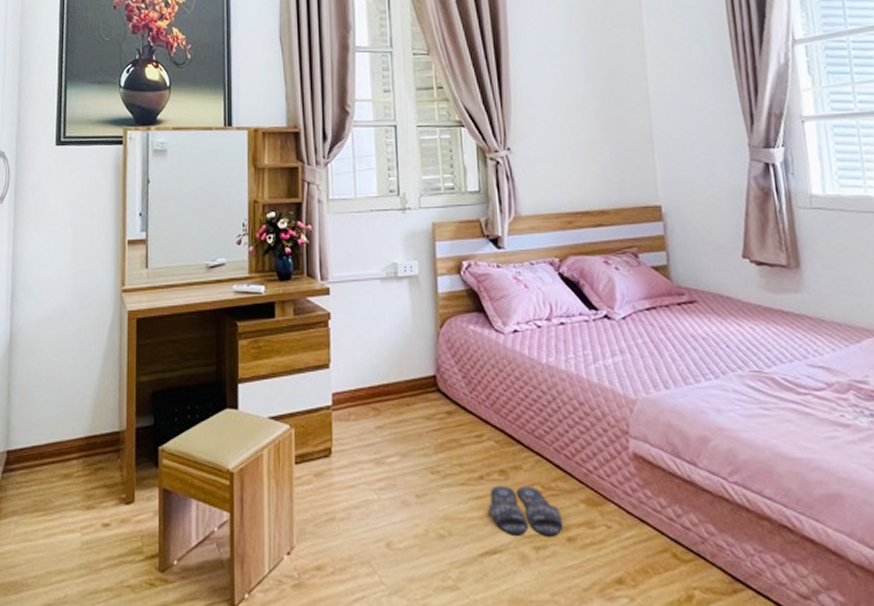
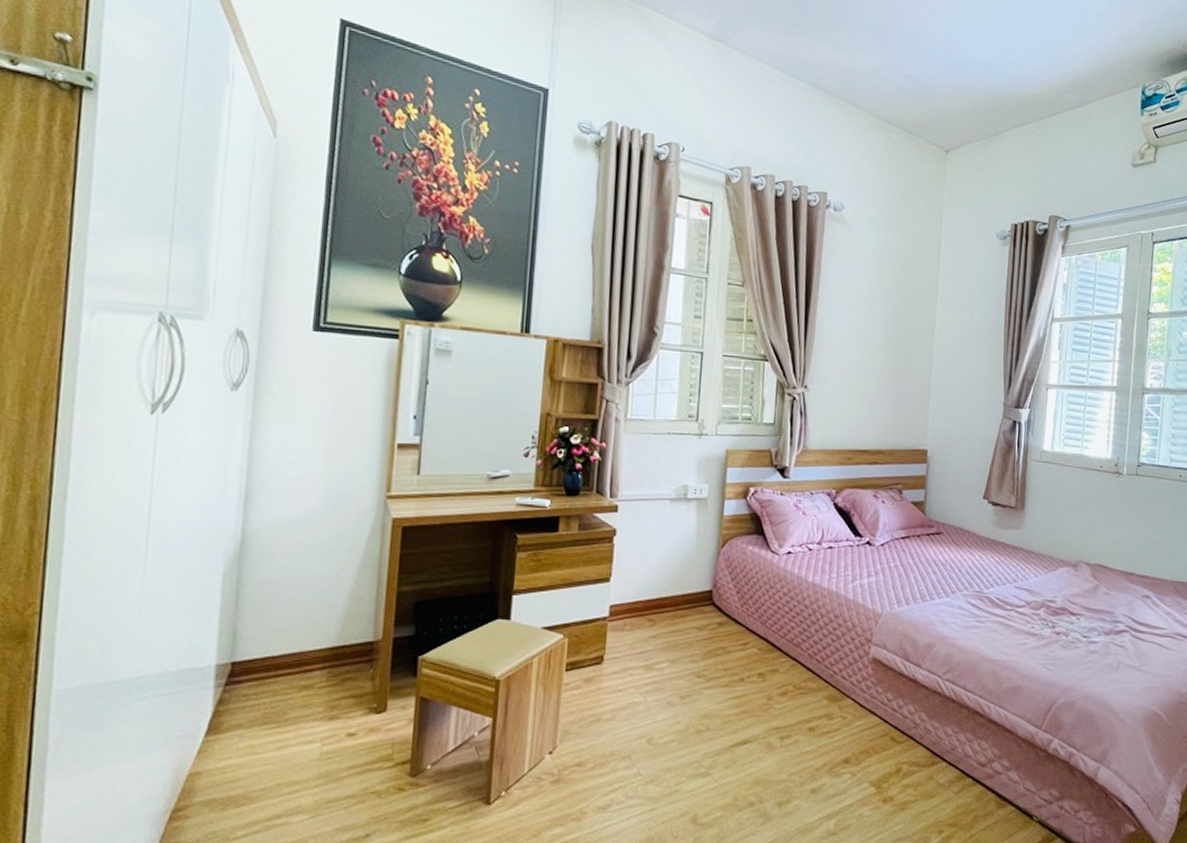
slippers: present [488,485,562,537] -> none [744,686,806,728]

